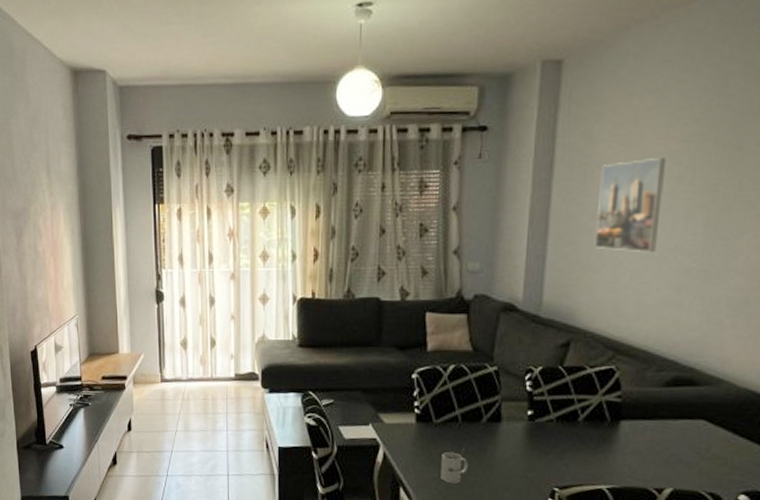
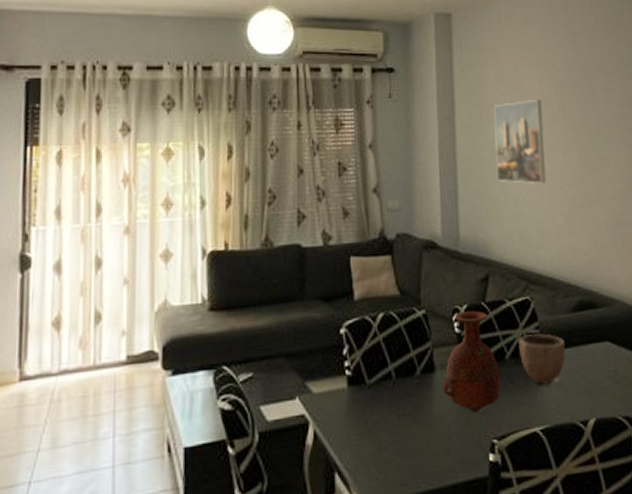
mug: present [440,447,468,483] -> none [378,408,407,456]
vase: none [506,372,571,462] -> present [441,310,501,412]
decorative bowl: none [594,402,649,450] -> present [519,333,566,385]

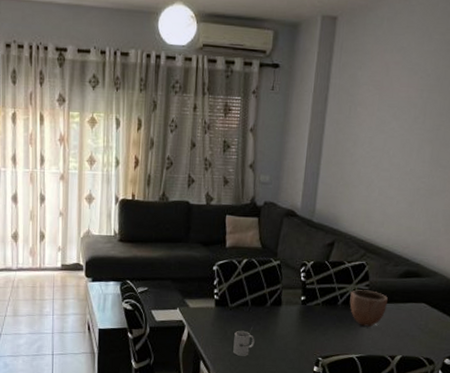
mug: none [378,408,407,456] -> present [233,326,255,356]
vase: present [441,310,501,412] -> none [285,266,332,337]
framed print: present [493,100,546,184] -> none [355,101,406,175]

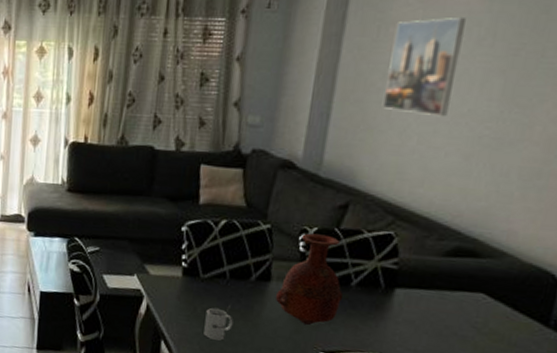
vase: none [285,266,332,337] -> present [275,233,343,325]
decorative bowl: present [349,289,388,327] -> none [368,268,426,319]
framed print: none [355,101,406,175] -> present [383,18,466,117]

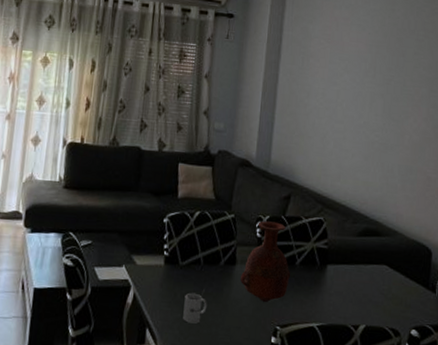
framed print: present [383,18,466,117] -> none [309,55,357,127]

